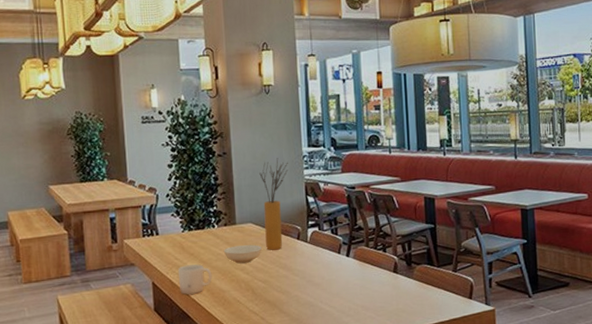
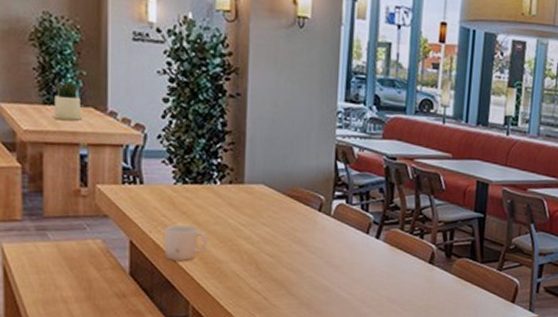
planter: none [87,161,110,193] -> present [51,80,83,121]
bowl: present [223,245,262,264] -> none [225,209,273,232]
vase: present [259,158,289,251] -> none [279,109,318,221]

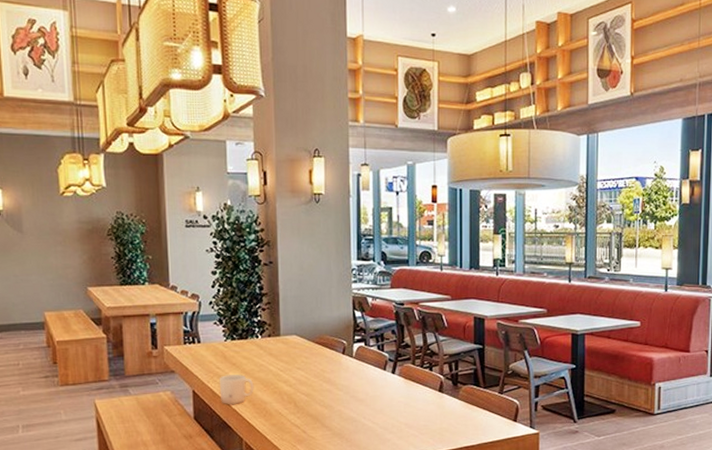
planter: present [51,80,83,121] -> none [127,264,151,297]

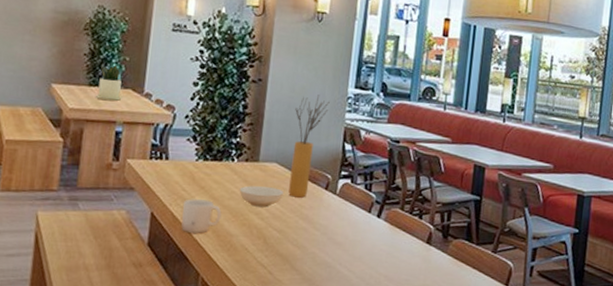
planter: none [127,264,151,297] -> present [95,65,122,101]
bowl: none [266,357,306,376] -> present [239,185,284,208]
vase: none [306,270,336,364] -> present [288,95,330,198]

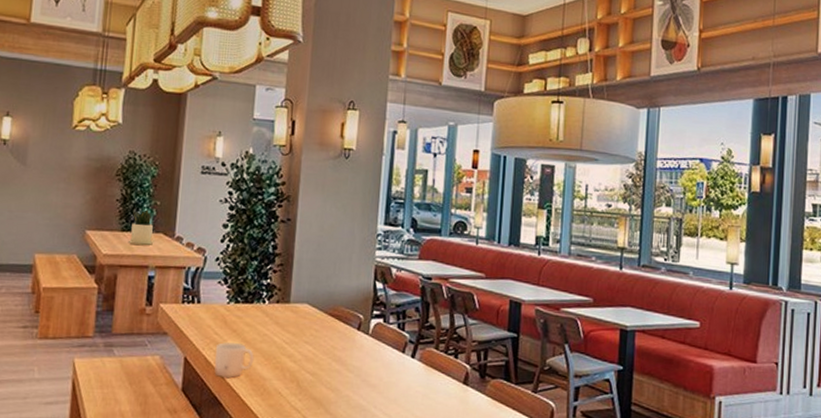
bowl: present [239,185,284,208] -> none [271,327,315,350]
vase: present [288,95,330,198] -> none [320,233,359,339]

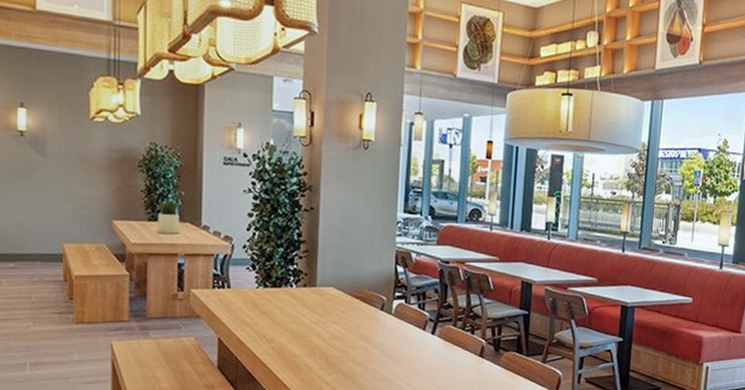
mug: present [214,342,254,378] -> none [247,324,285,356]

